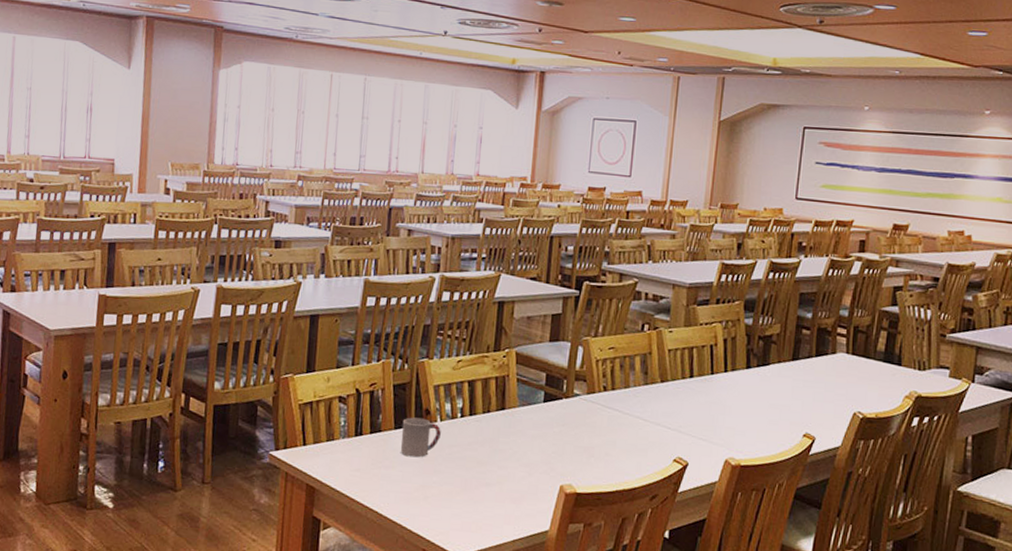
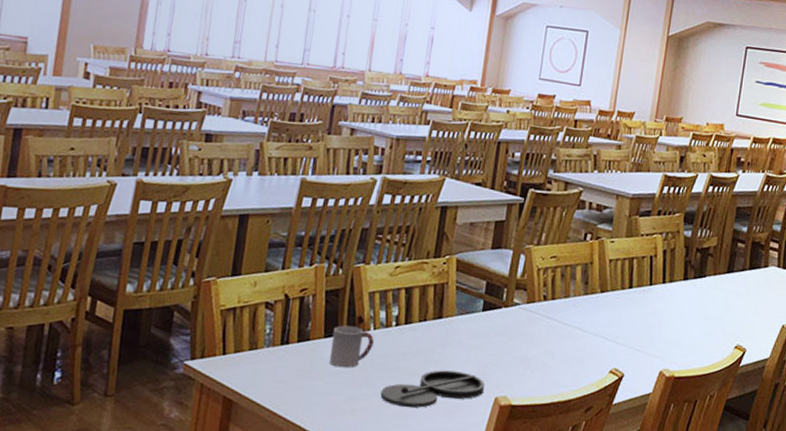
plate: none [450,459,550,495] -> present [380,370,485,408]

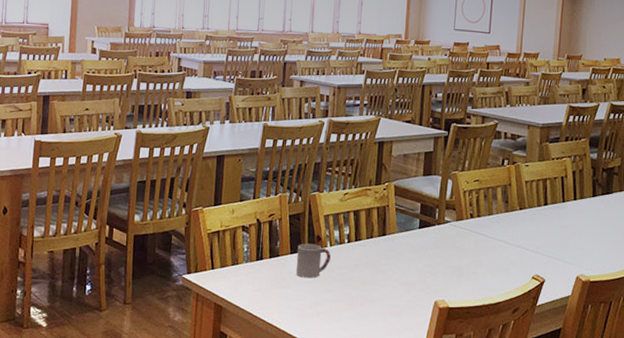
plate: present [380,370,485,408] -> none [339,278,426,311]

